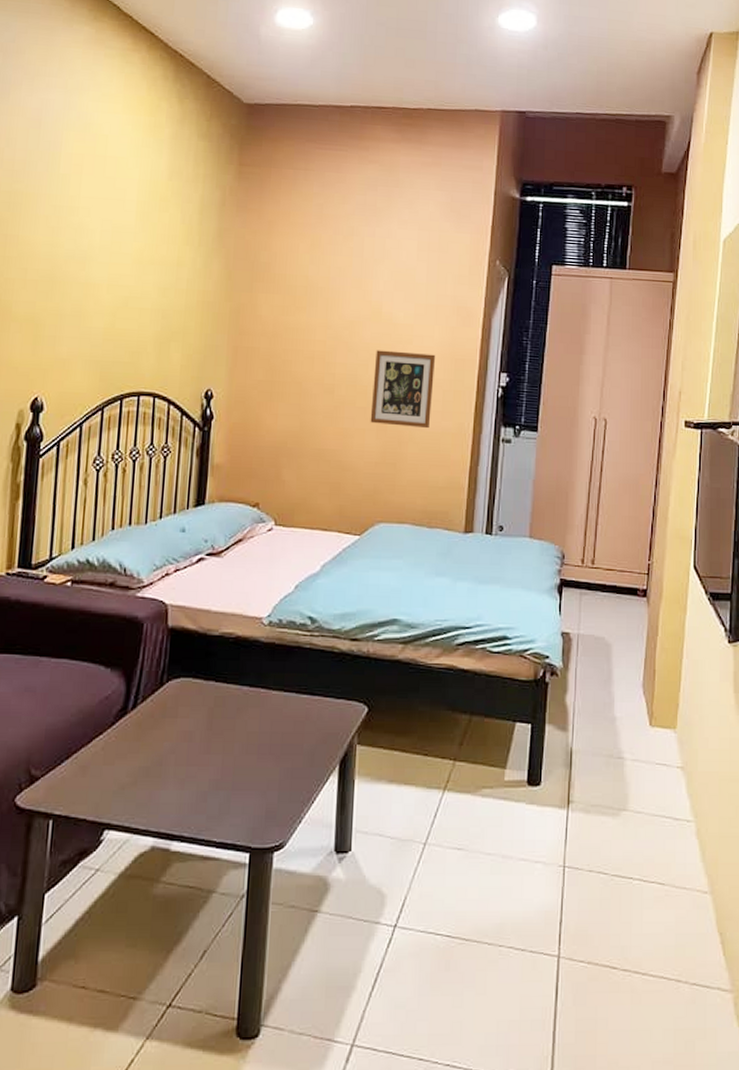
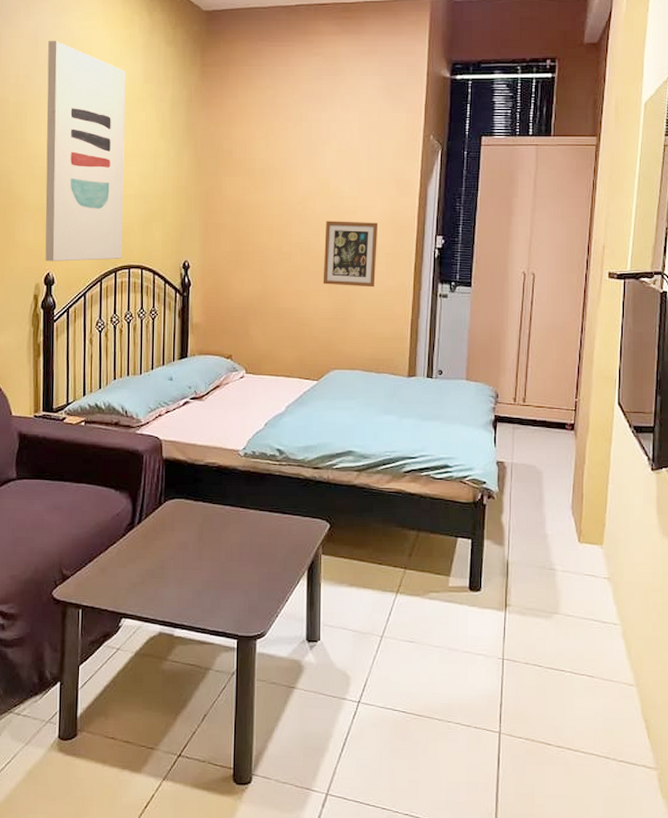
wall art: none [33,122,148,385] -> present [45,41,126,262]

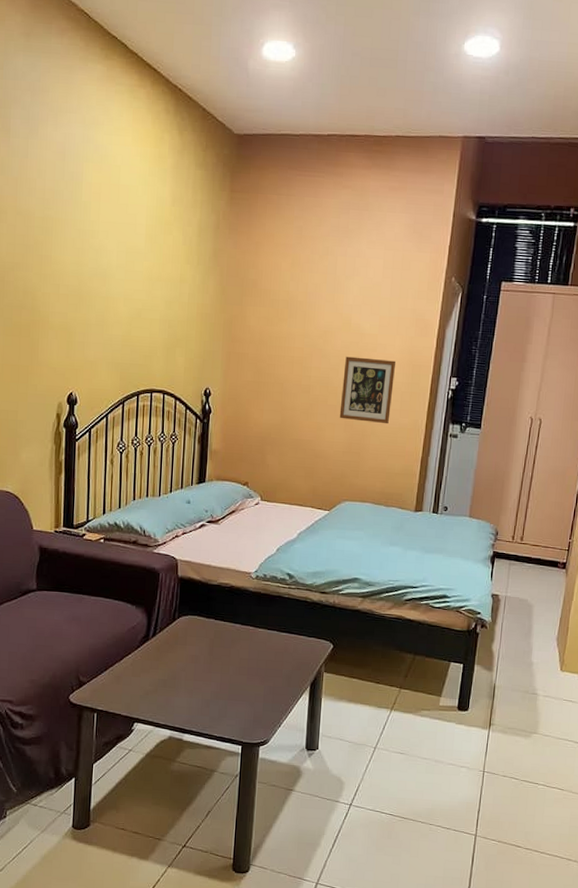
wall art: present [45,41,126,262] -> none [68,155,154,383]

